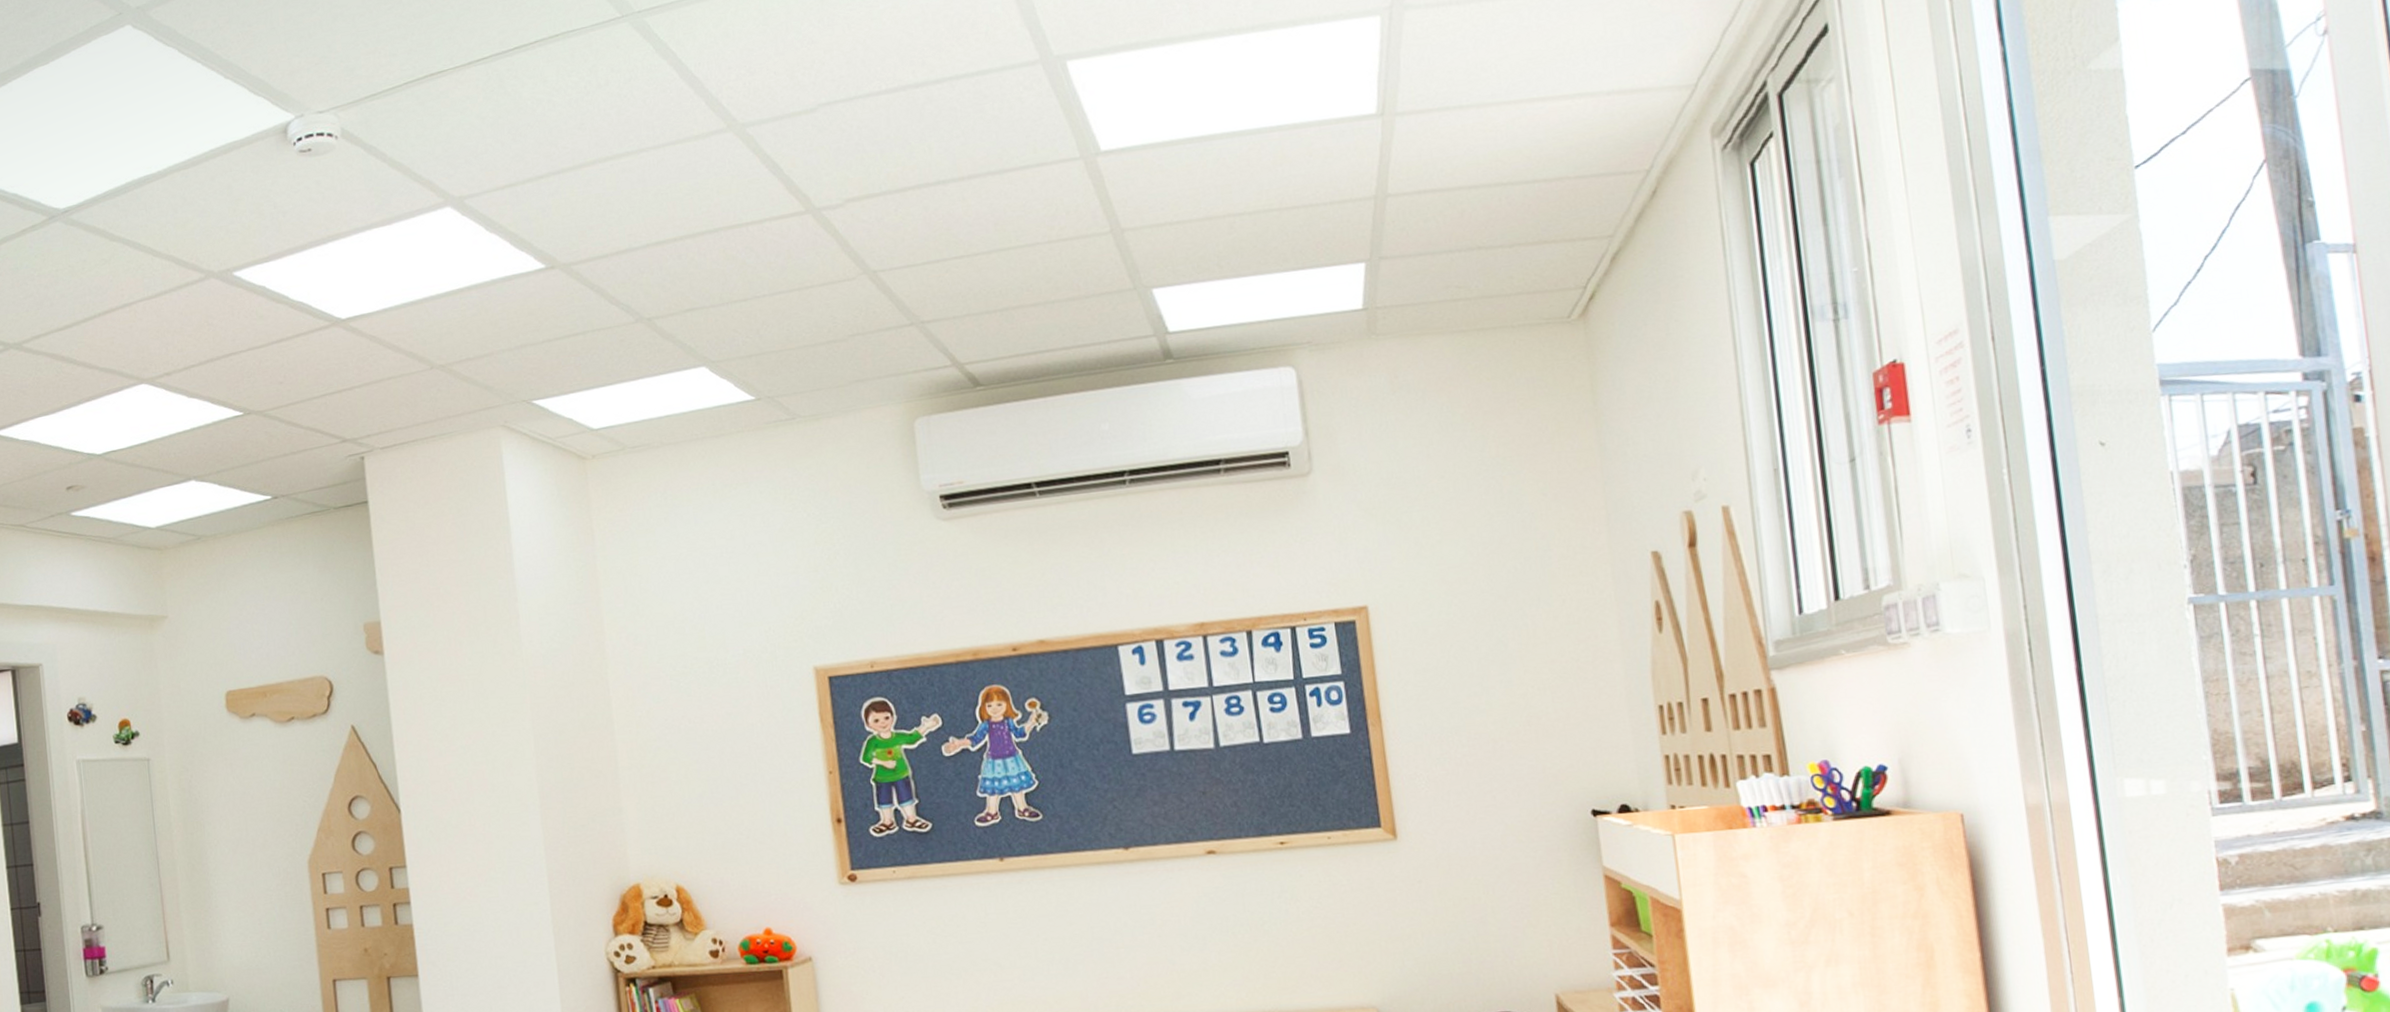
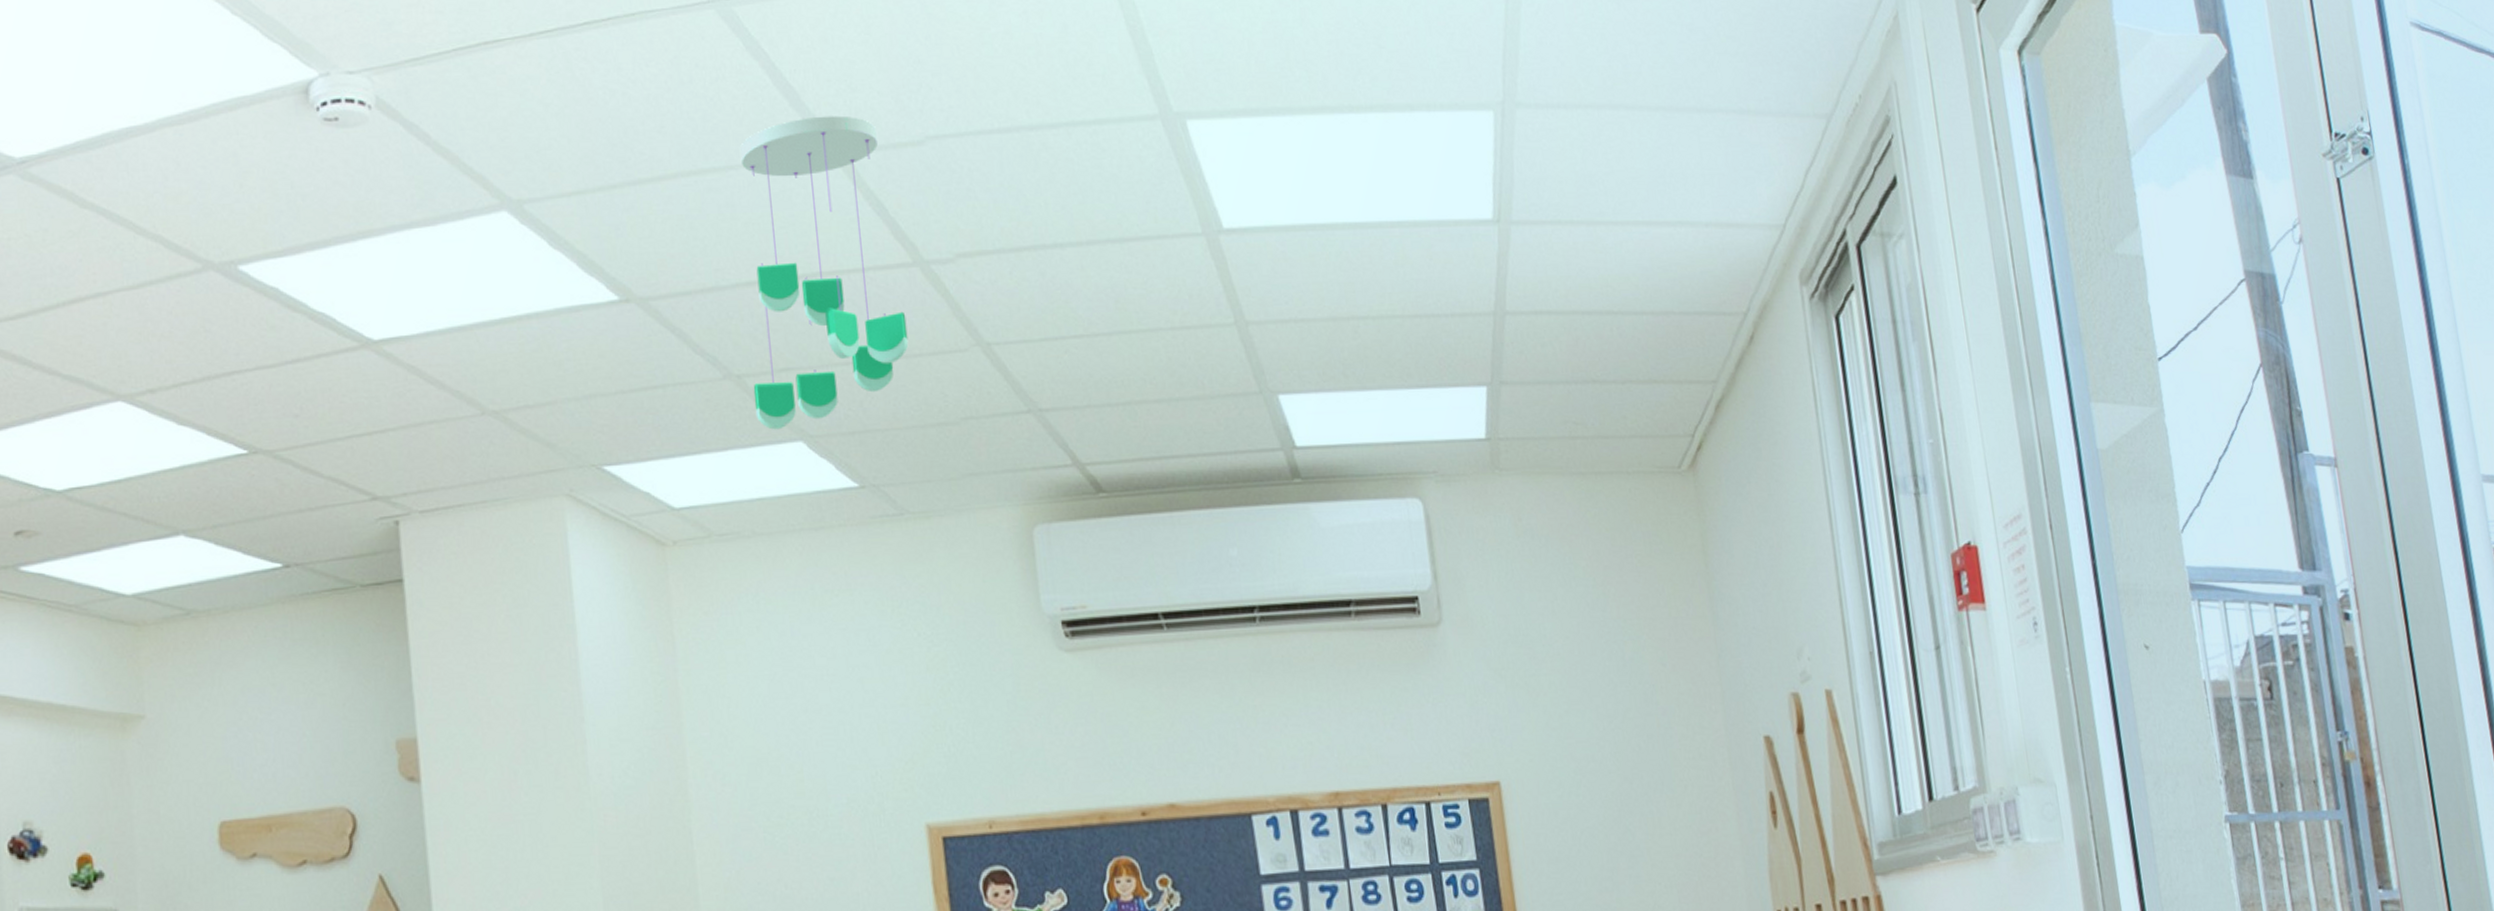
ceiling mobile: none [650,95,801,360] -> present [739,115,909,430]

